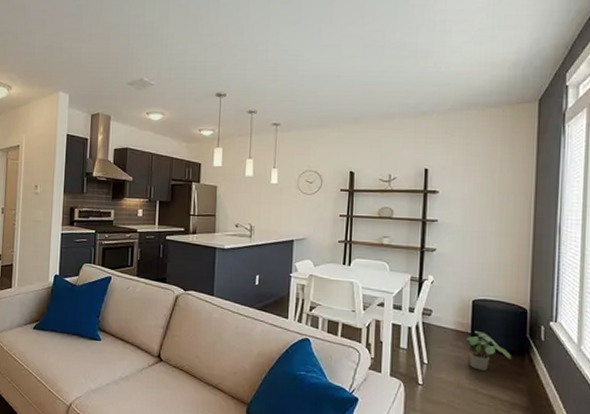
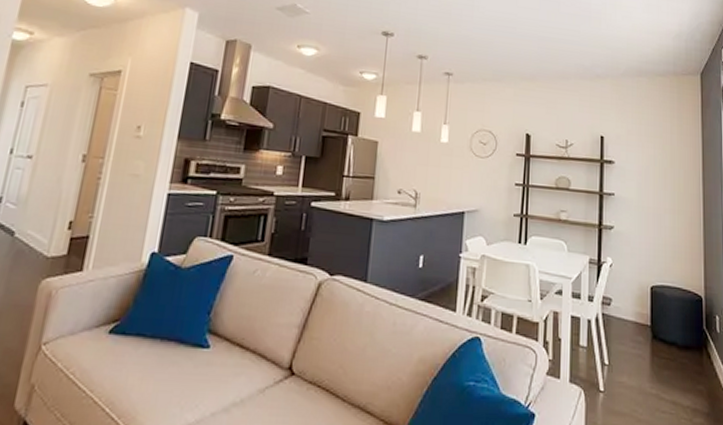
potted plant: present [467,331,512,371] -> none [647,323,691,371]

